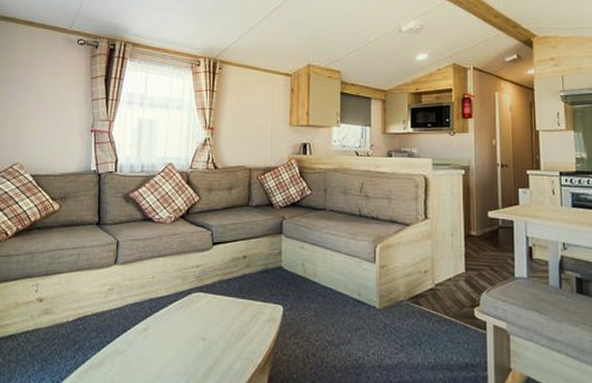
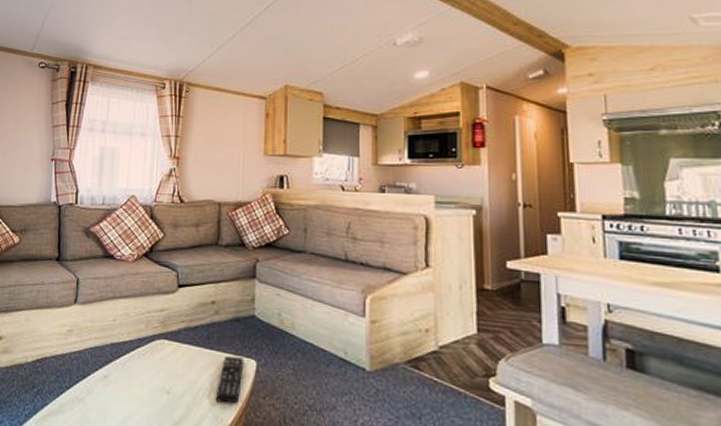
remote control: none [246,304,272,345] -> present [215,356,244,403]

